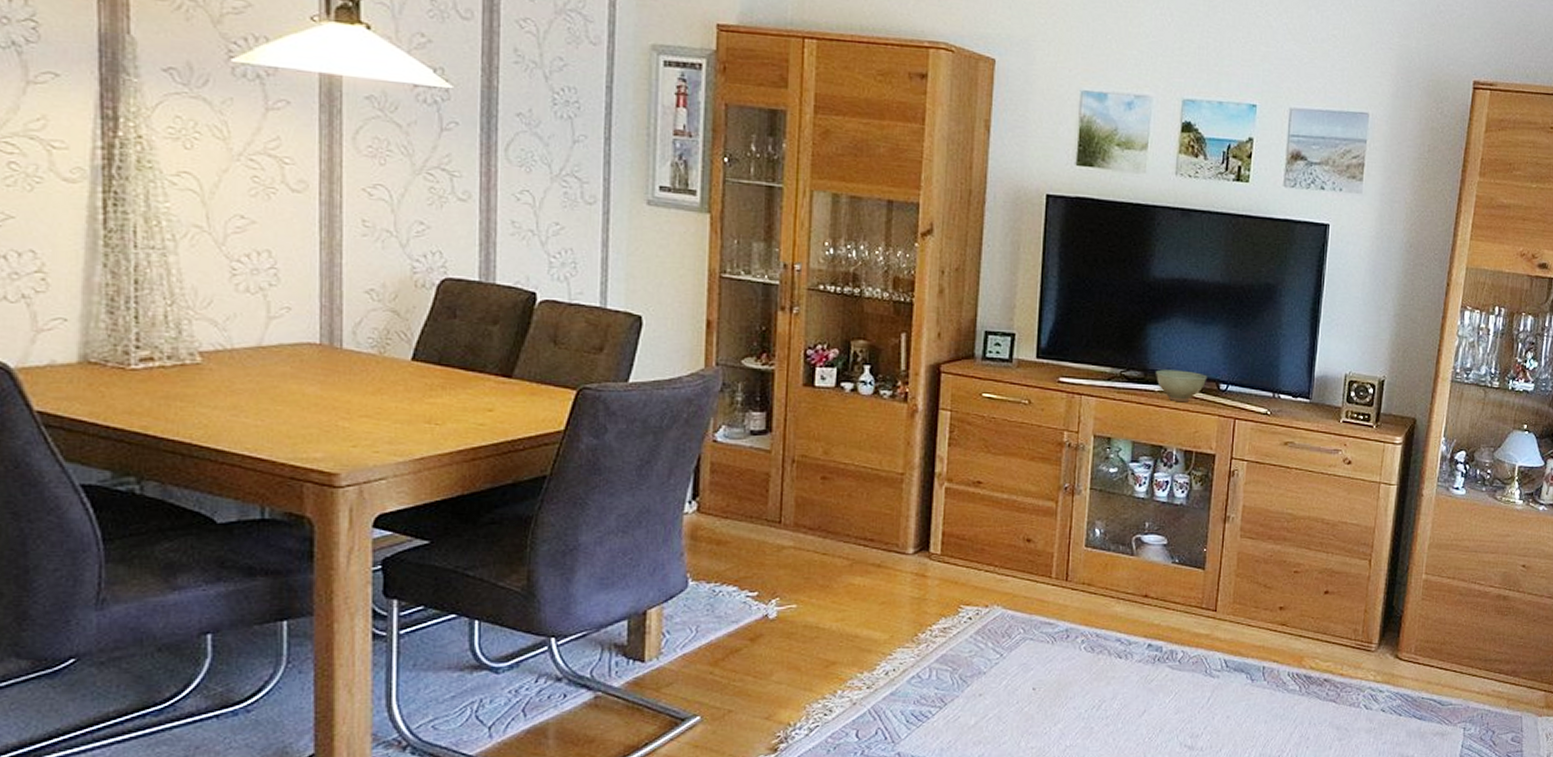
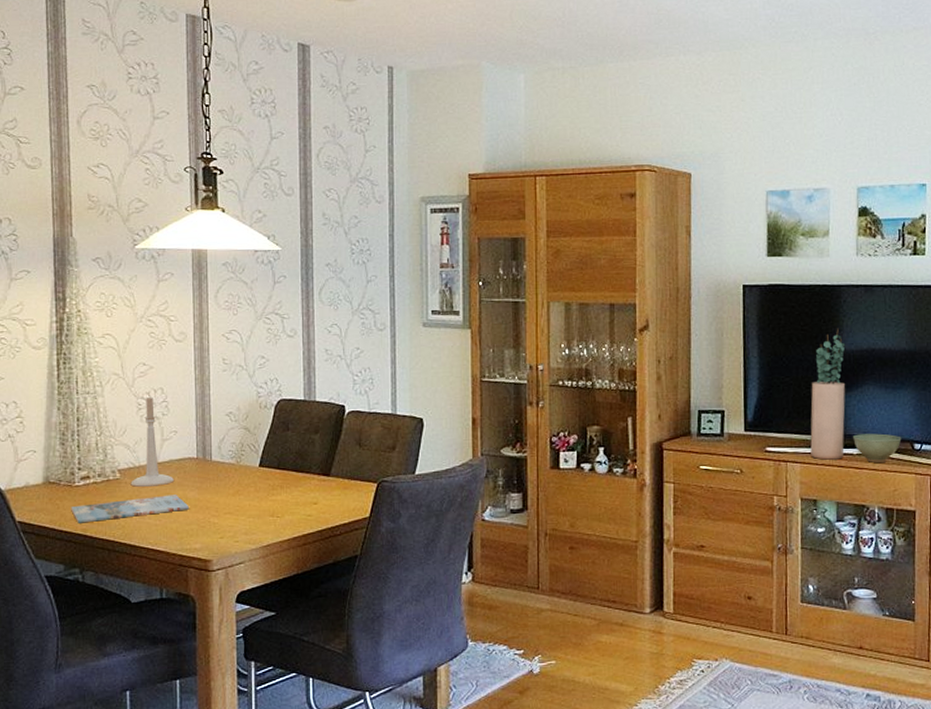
magazine: none [123,388,307,419] -> present [71,495,189,523]
candlestick: none [218,259,286,377] -> present [130,396,175,487]
vase: none [1108,252,1155,396] -> present [810,328,846,460]

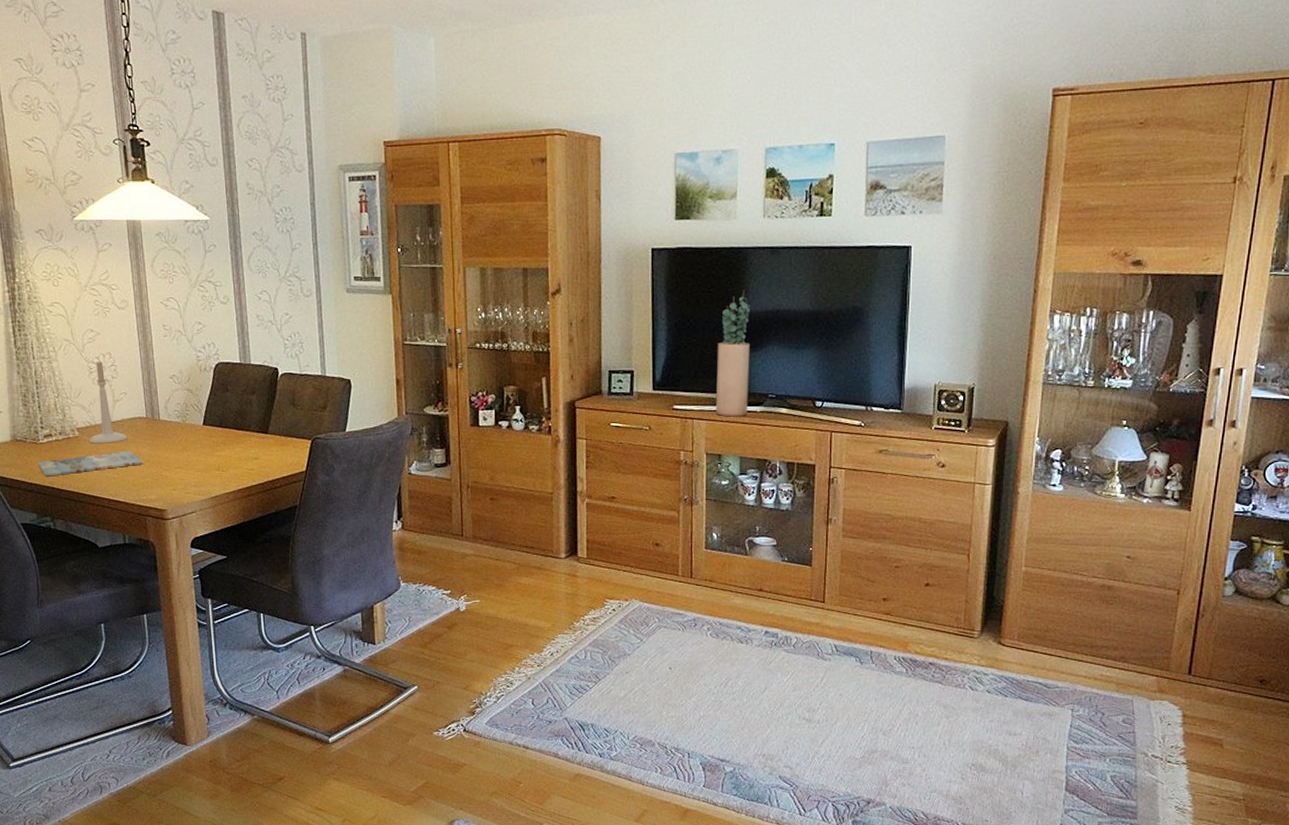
bowl: present [853,433,902,463] -> none [757,392,804,419]

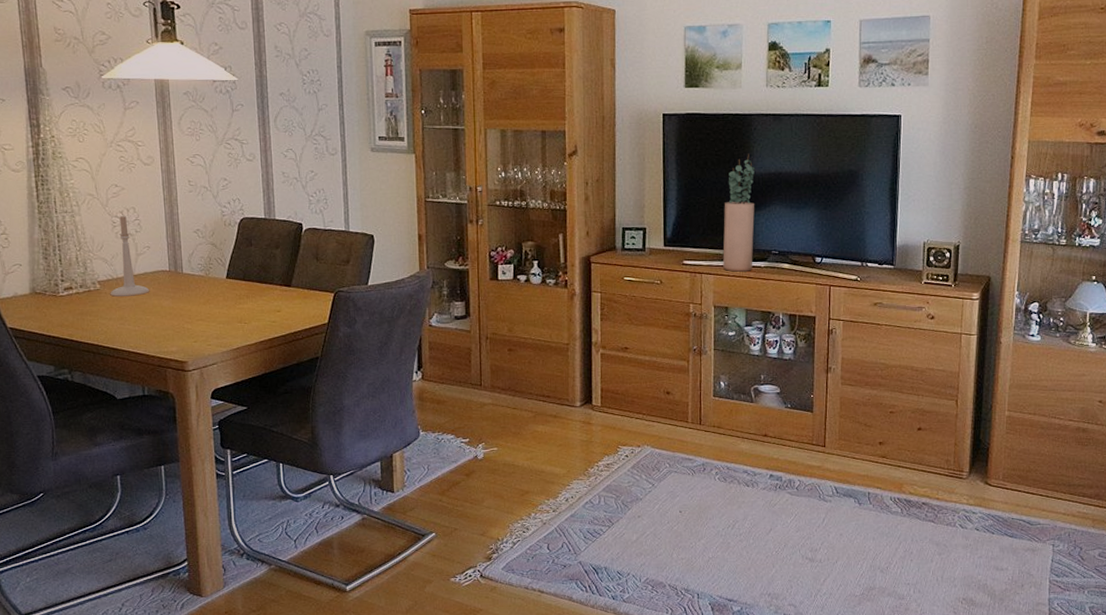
magazine: present [38,451,143,477] -> none [57,303,164,329]

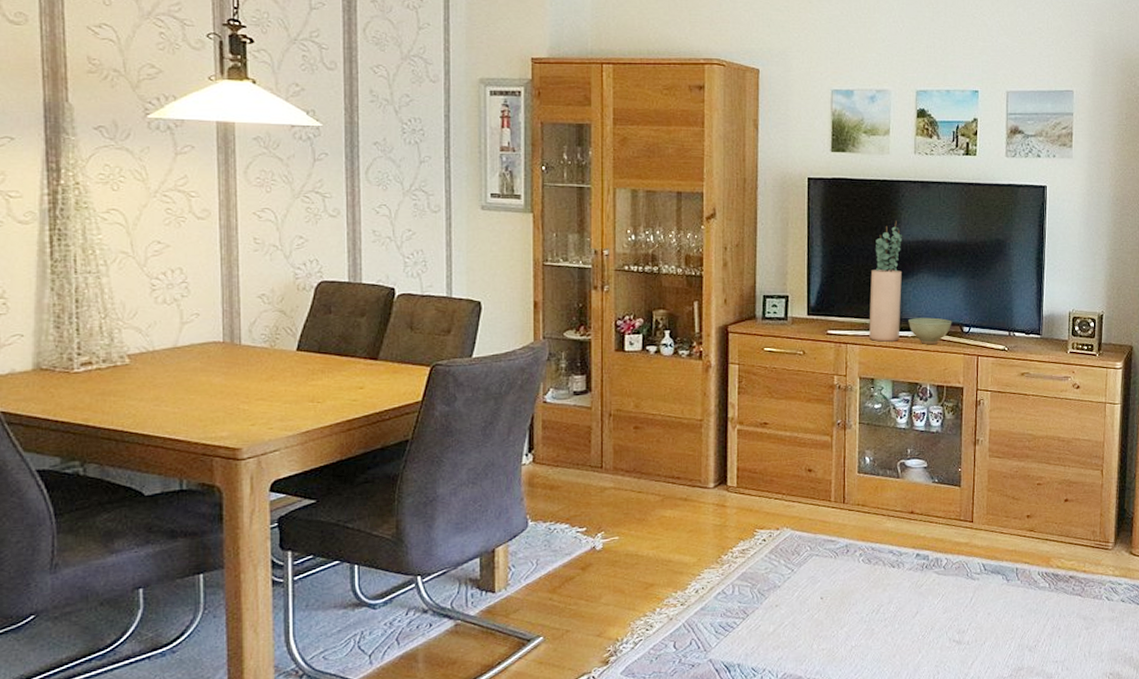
candlestick: present [110,215,150,297] -> none [143,277,197,373]
bowl: none [761,248,804,274] -> present [908,317,952,344]

